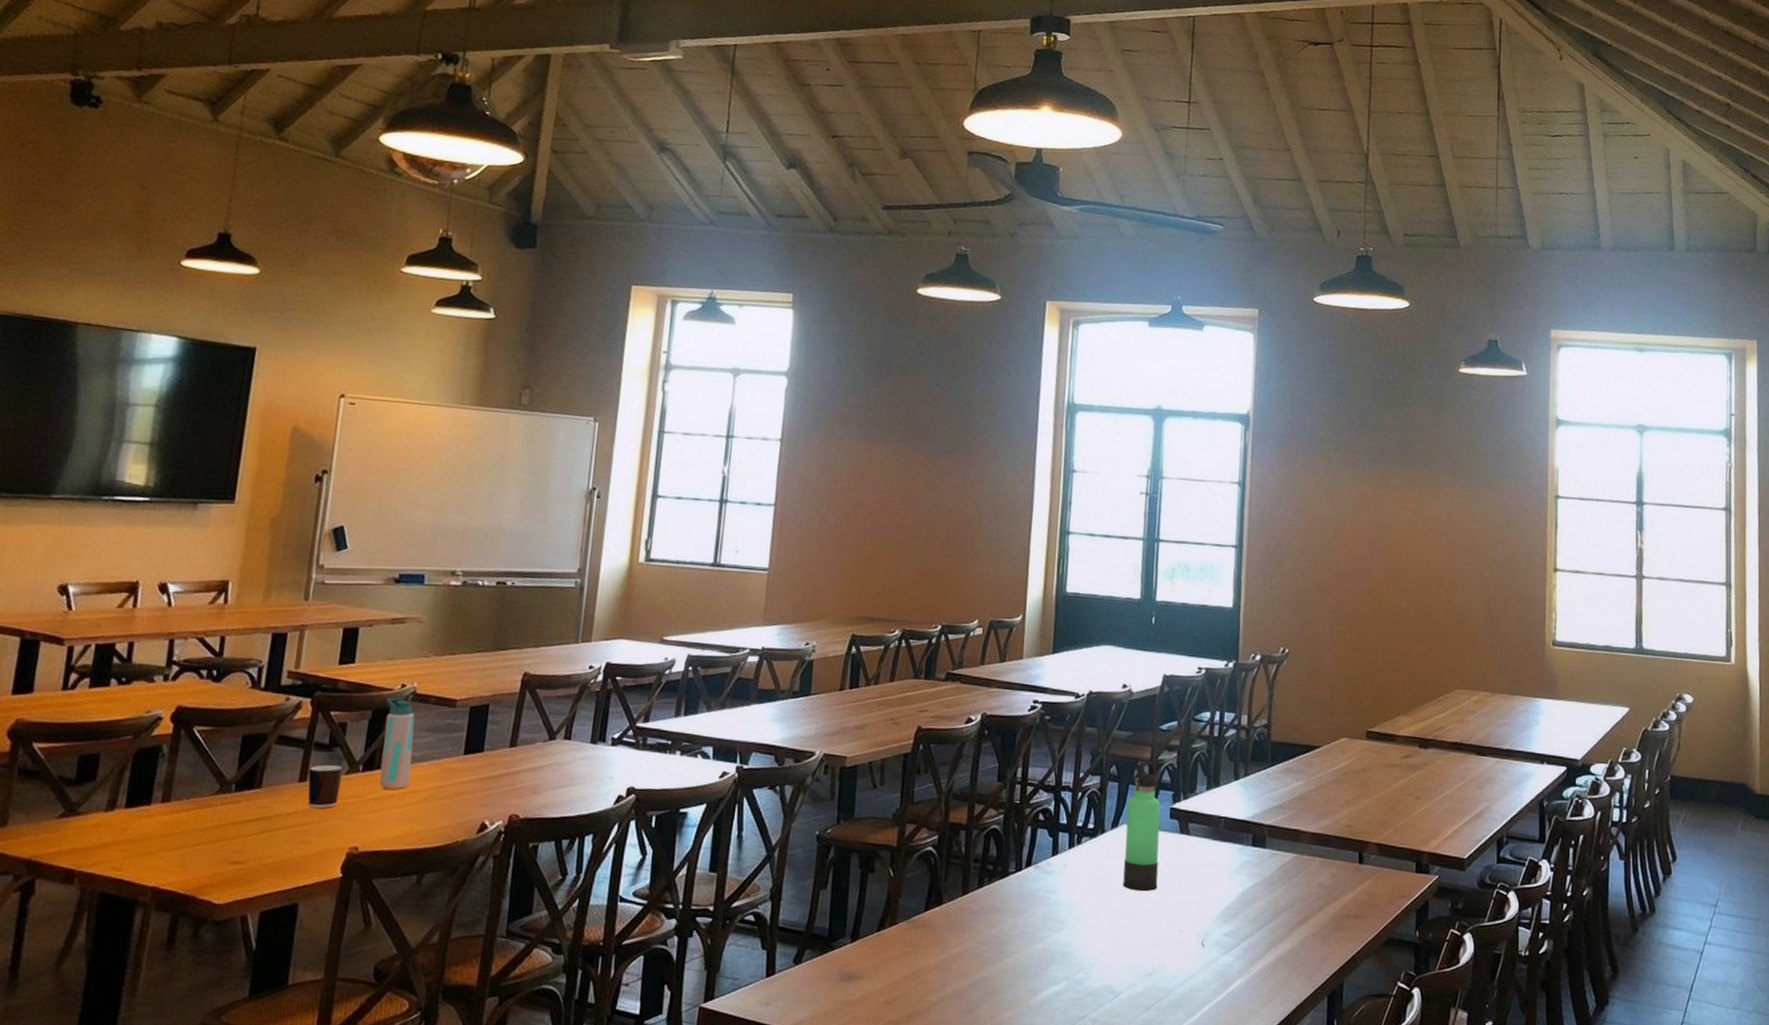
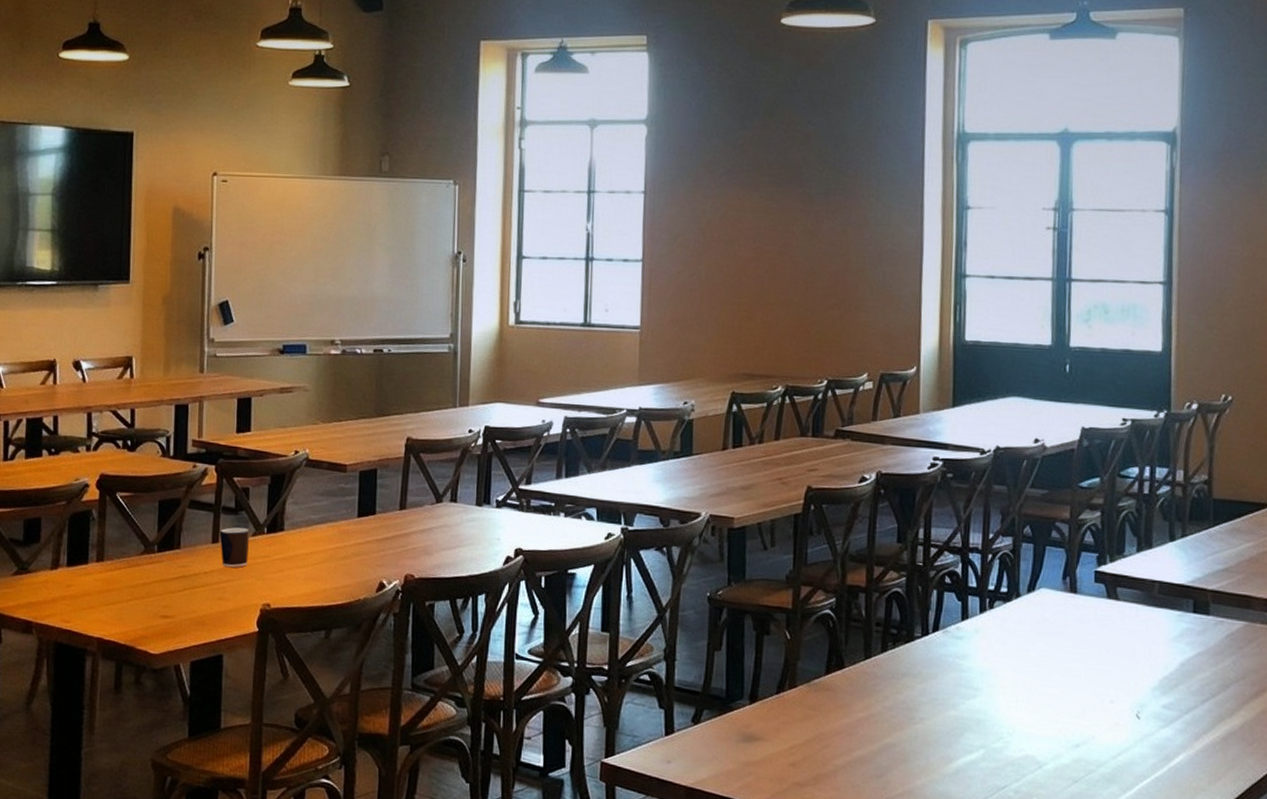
water bottle: present [378,697,415,790] -> none [282,463,312,551]
thermos bottle: present [1123,760,1161,891] -> none [1042,520,1084,659]

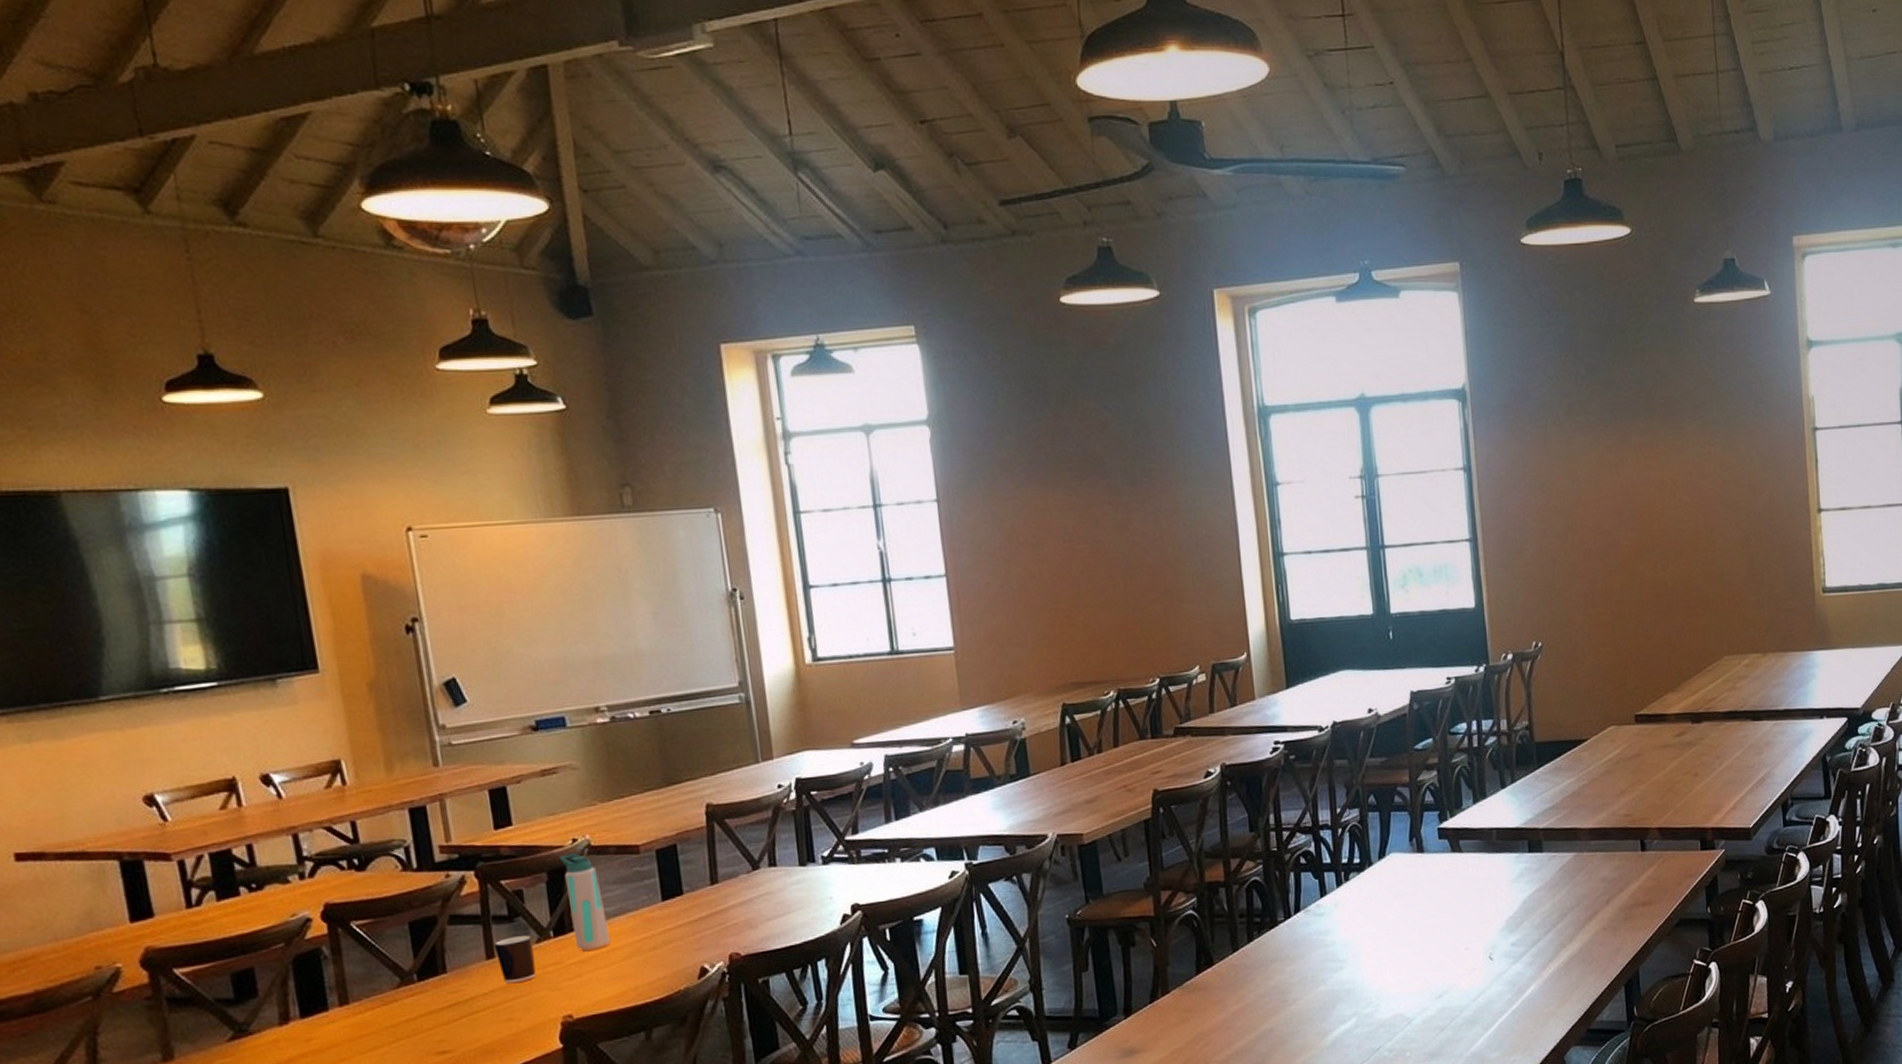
water bottle: none [282,463,312,551] -> present [559,853,611,952]

